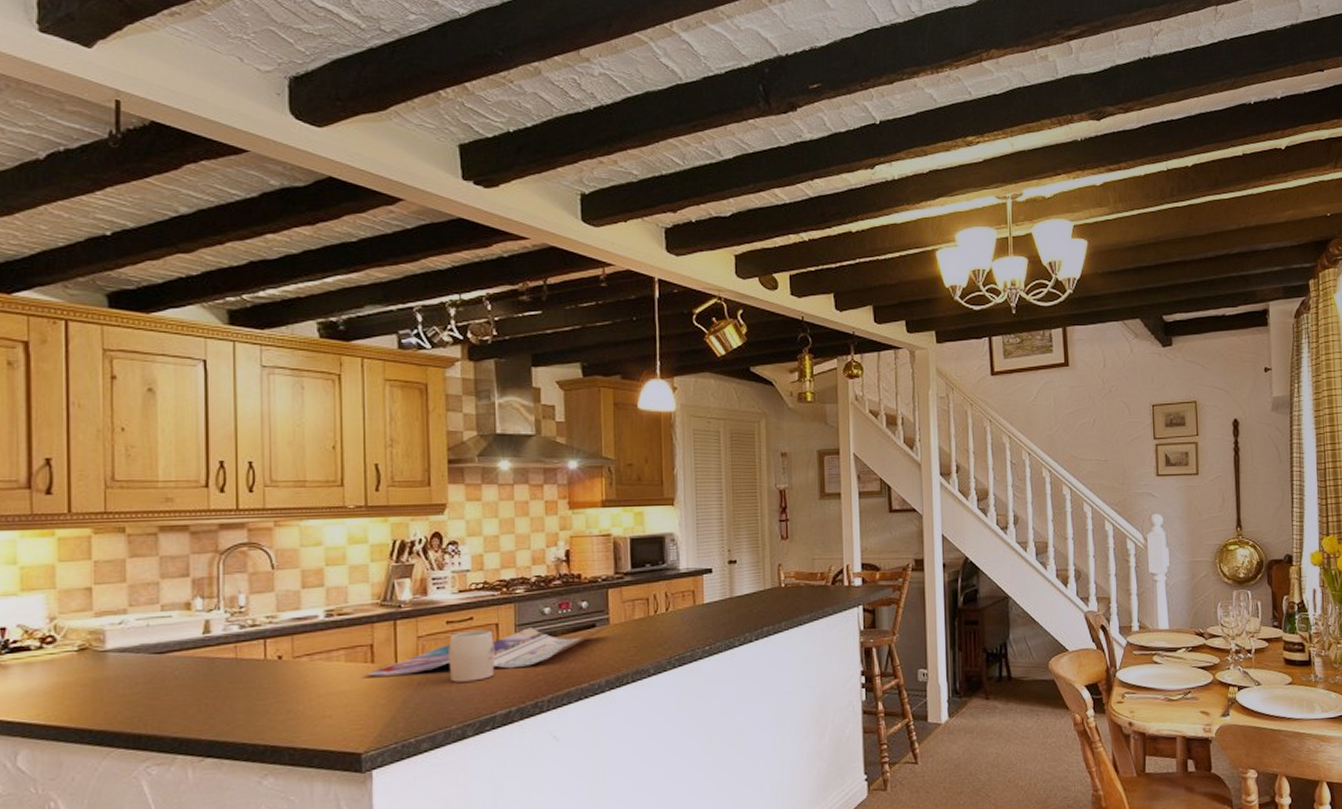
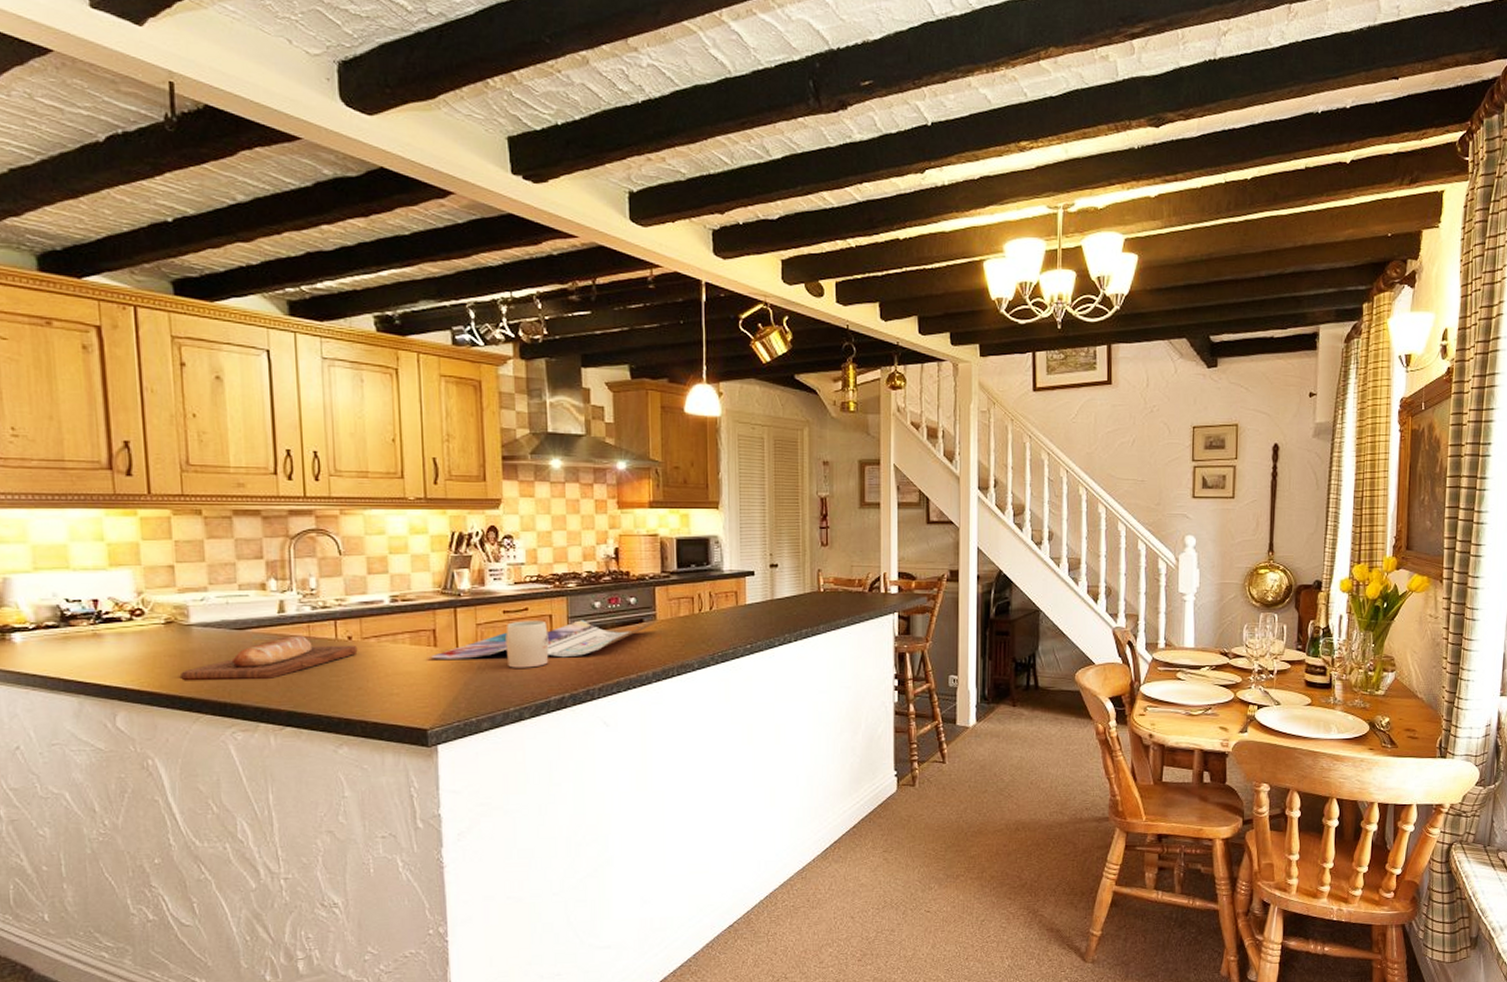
bread loaf: none [92,657,288,713] -> present [181,635,358,681]

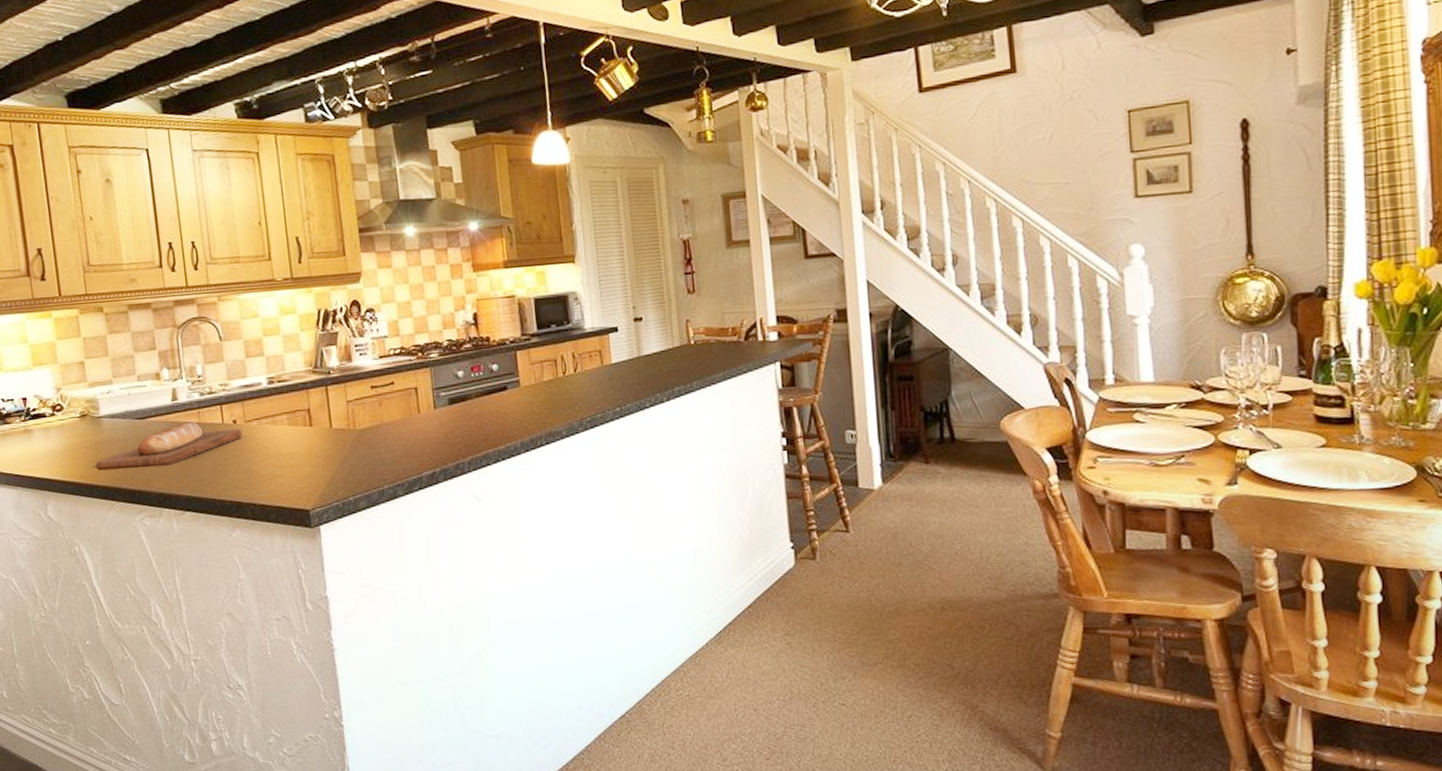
folded map: present [427,620,659,659] -> none [304,386,523,439]
mug: present [505,620,549,668] -> none [374,394,418,445]

